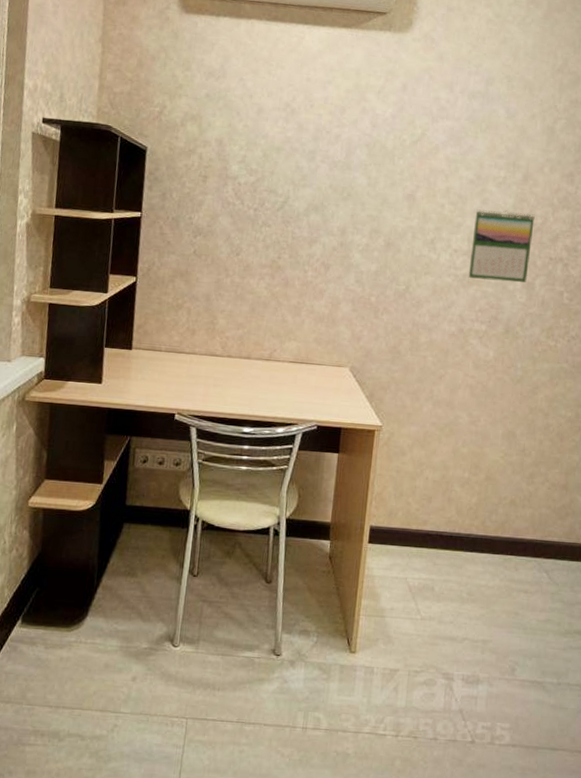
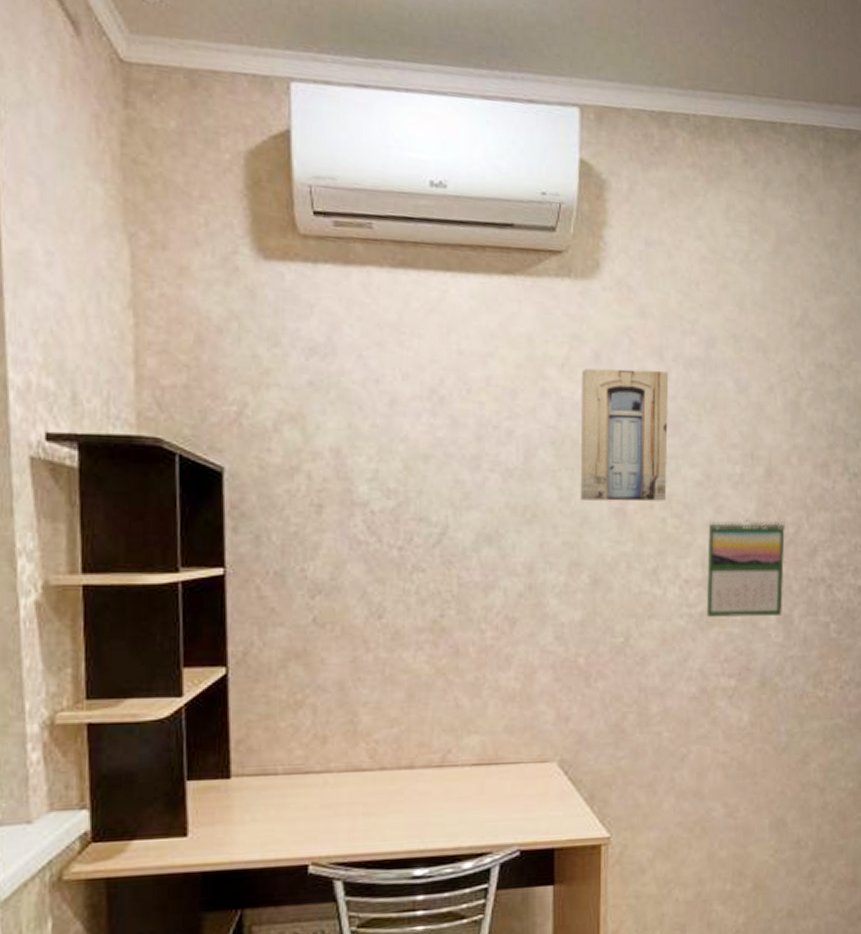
wall art: none [383,95,456,192] -> present [580,368,669,502]

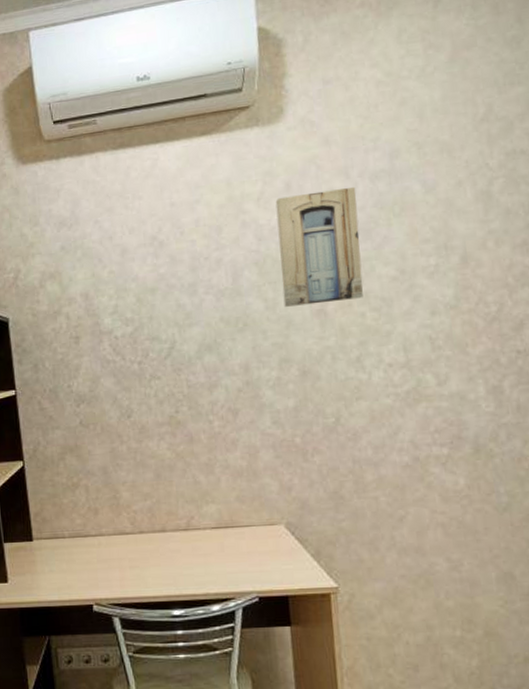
calendar: present [706,519,785,618] -> none [407,302,492,394]

